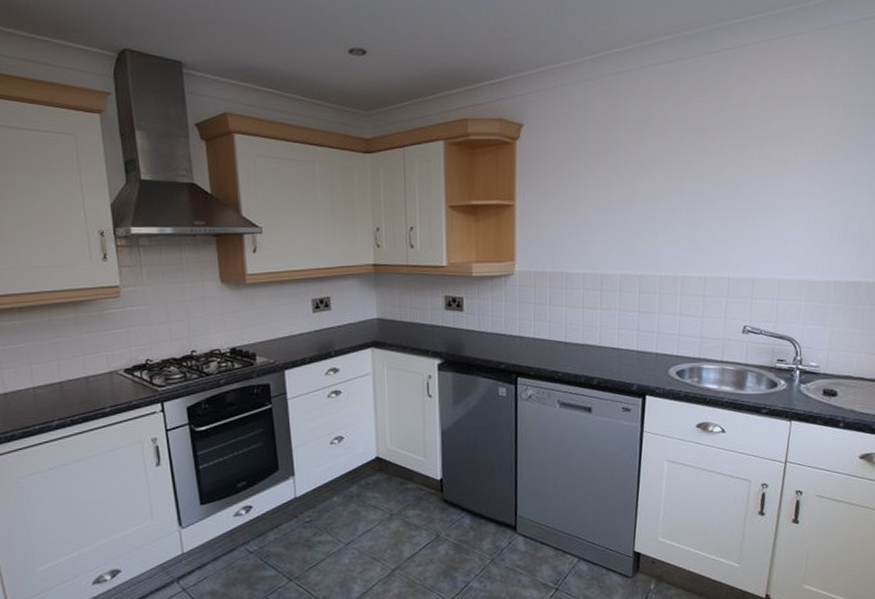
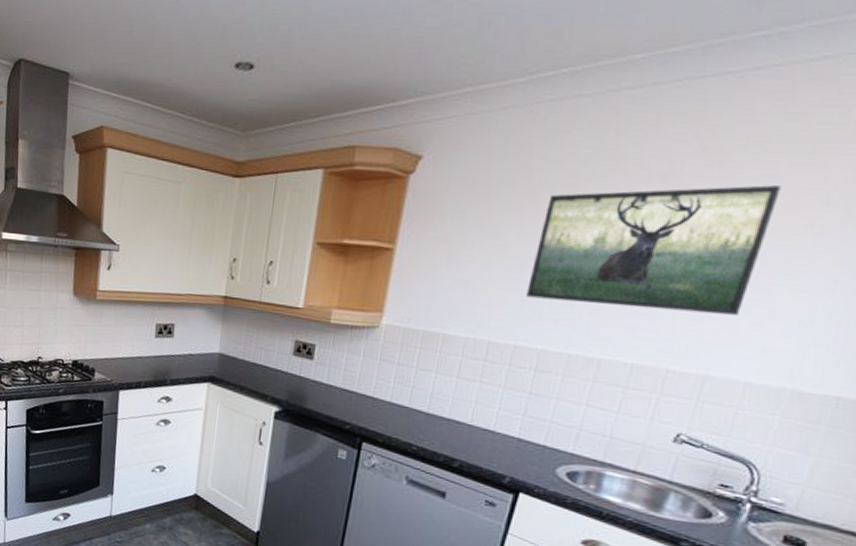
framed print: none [621,131,774,234] -> present [526,185,781,315]

